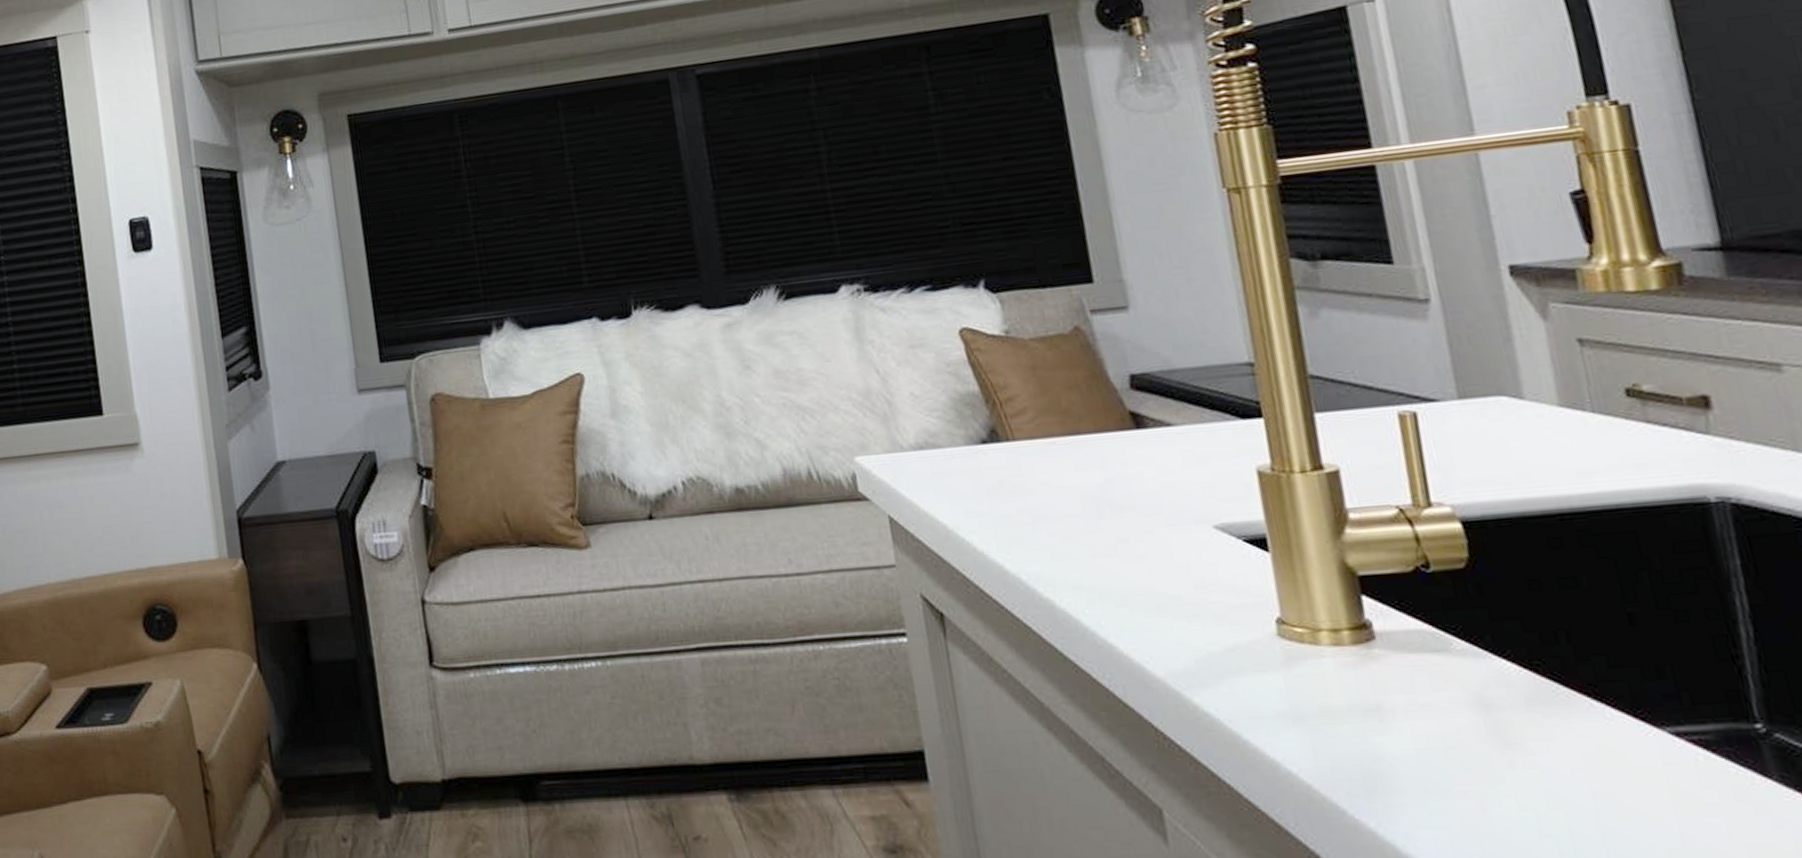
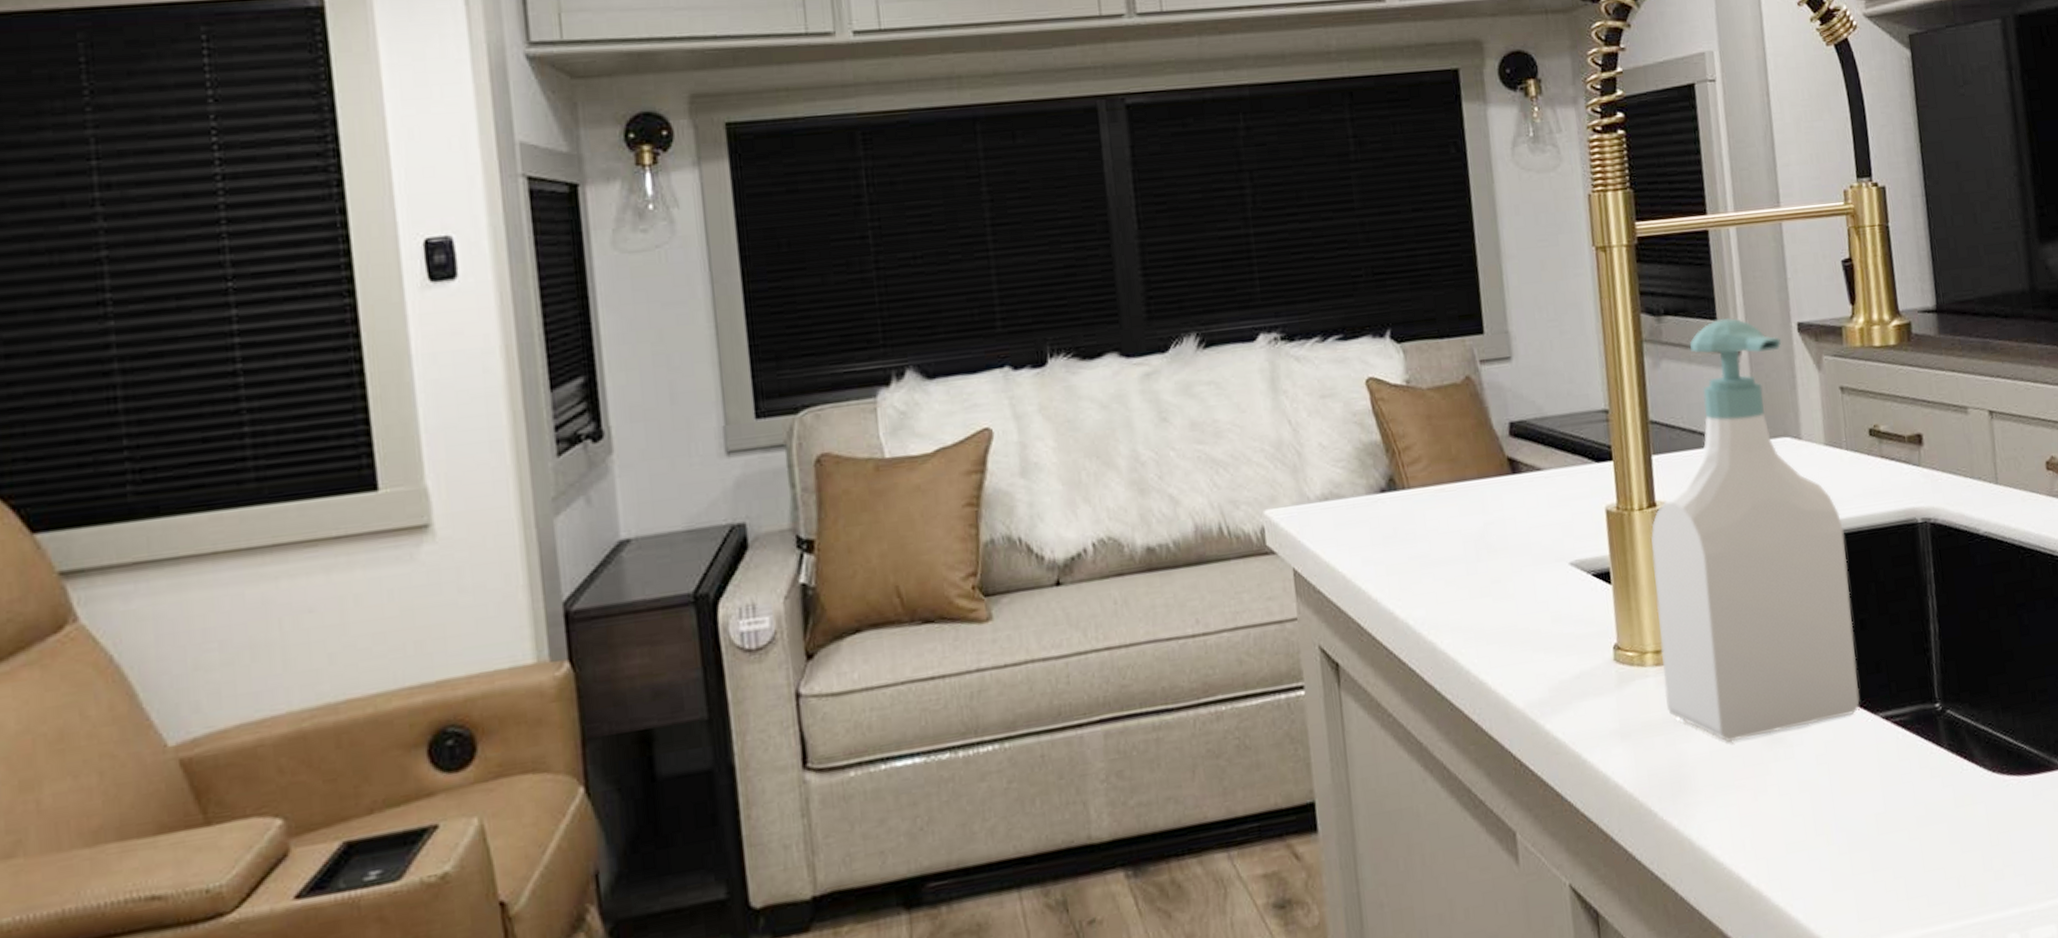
soap bottle: none [1318,261,1634,742] -> present [1651,318,1860,743]

